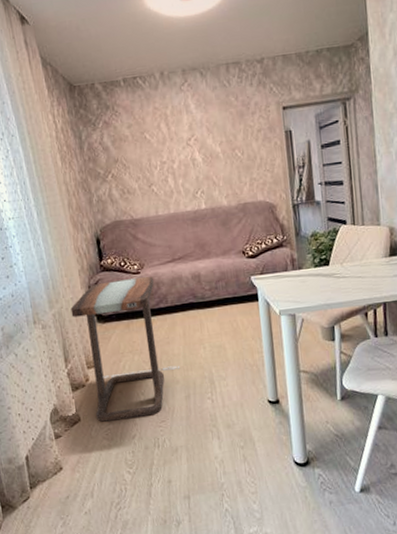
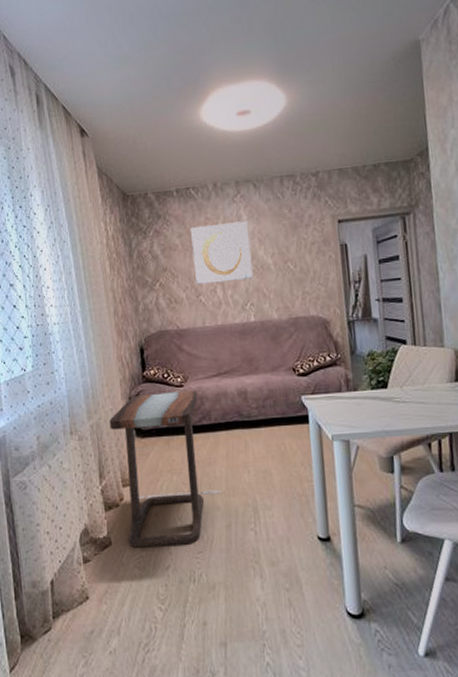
wall art: none [140,110,203,175] -> present [191,221,253,285]

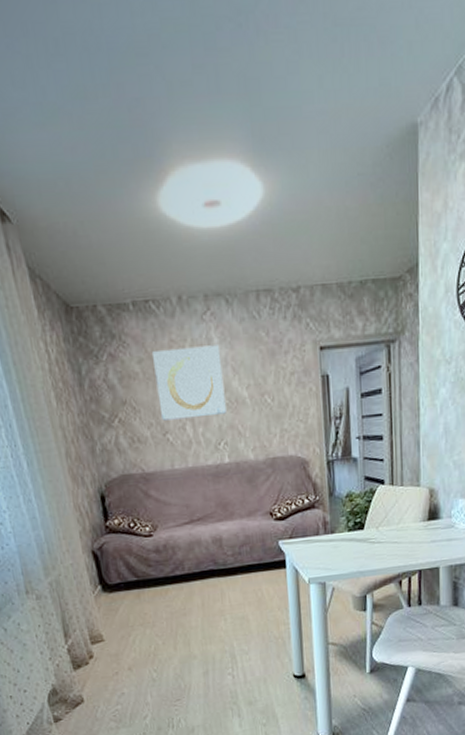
side table: present [109,391,221,548] -> none [70,540,197,703]

